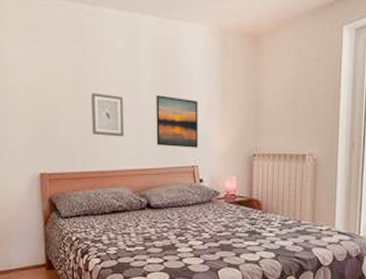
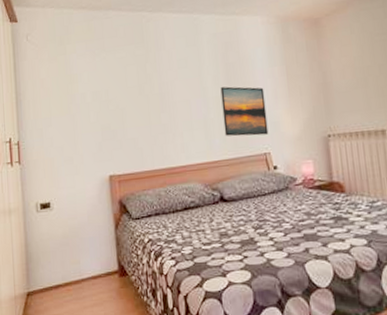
wall art: present [91,93,124,137] -> none [156,91,191,133]

